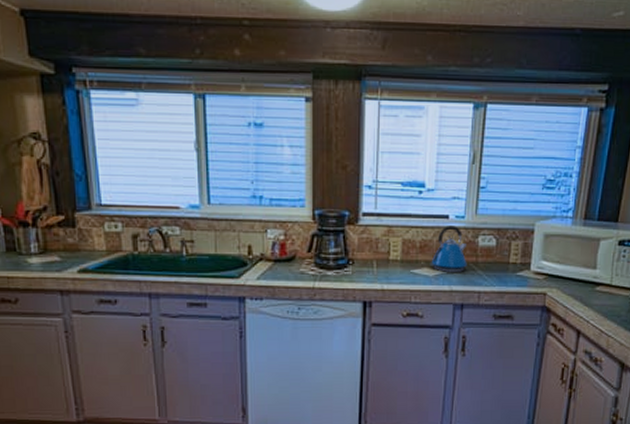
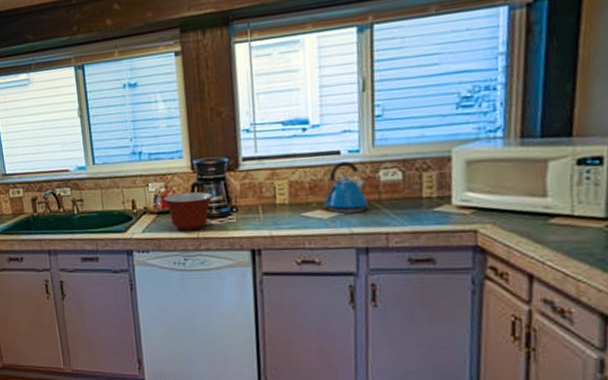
mixing bowl: none [281,241,331,280] -> present [163,191,212,231]

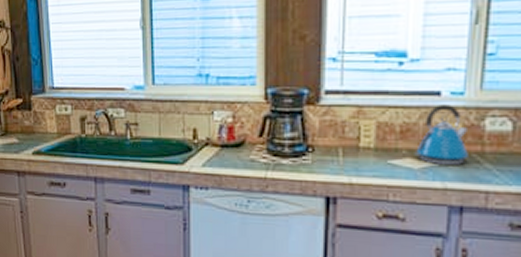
mixing bowl: present [163,191,212,231] -> none [229,124,286,169]

